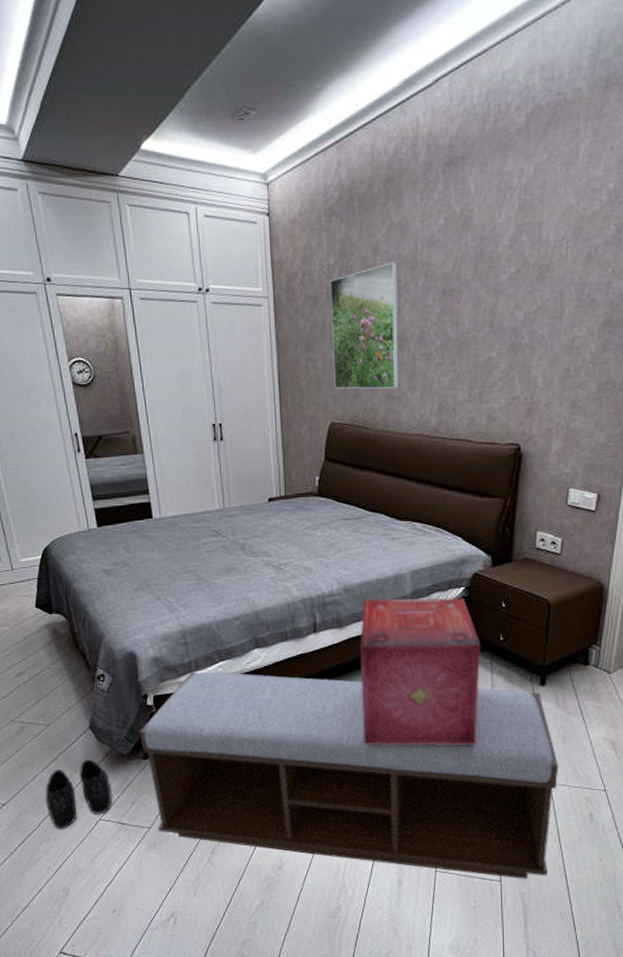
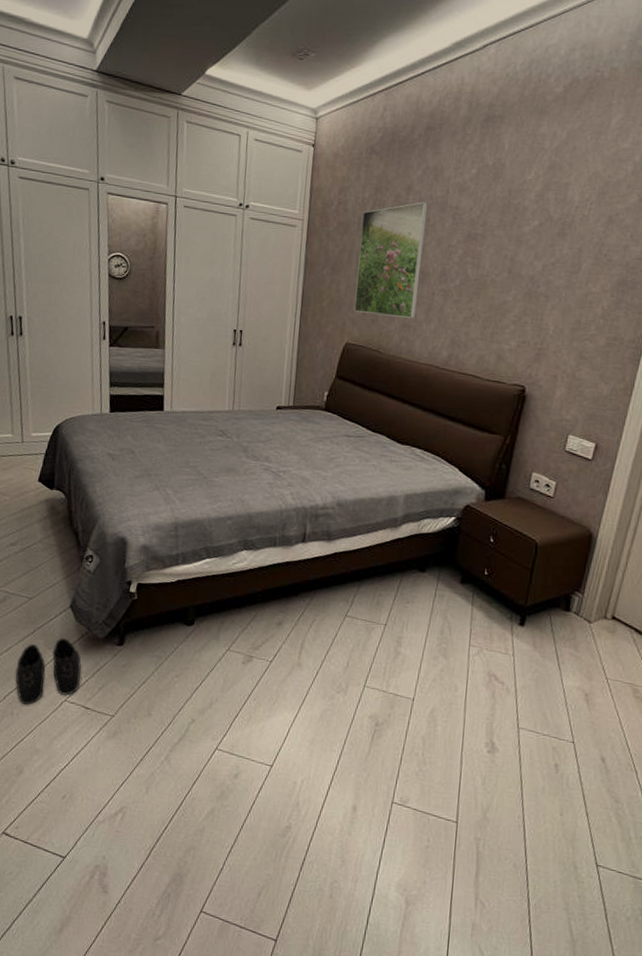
bench: present [139,671,559,879] -> none [117,565,530,824]
decorative box: present [359,597,481,746] -> none [337,516,465,678]

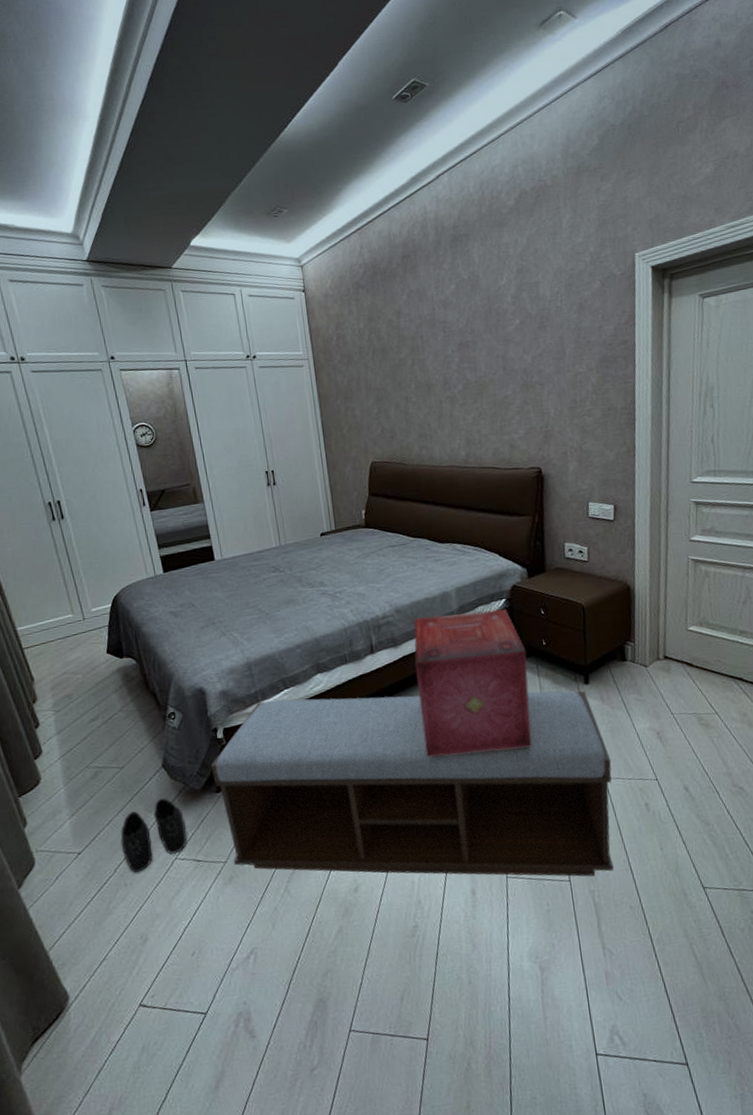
bench: none [117,565,530,824] -> present [210,690,614,877]
decorative box: none [337,516,465,678] -> present [413,609,532,758]
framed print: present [354,202,428,319] -> none [361,322,429,433]

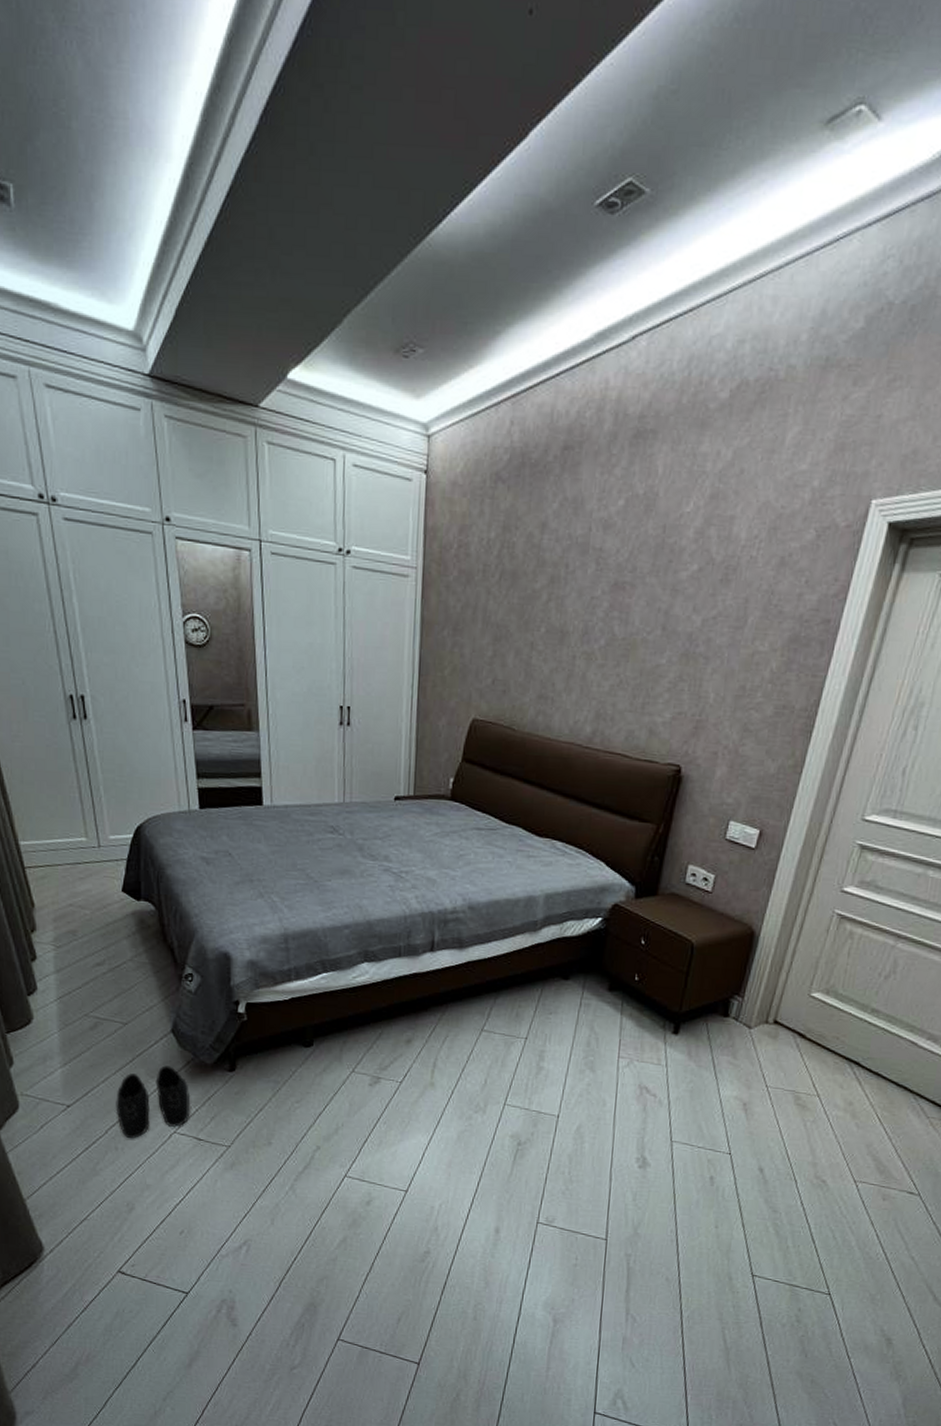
bench: present [210,690,614,877] -> none [226,981,684,1240]
decorative box: present [413,609,532,758] -> none [474,920,613,1092]

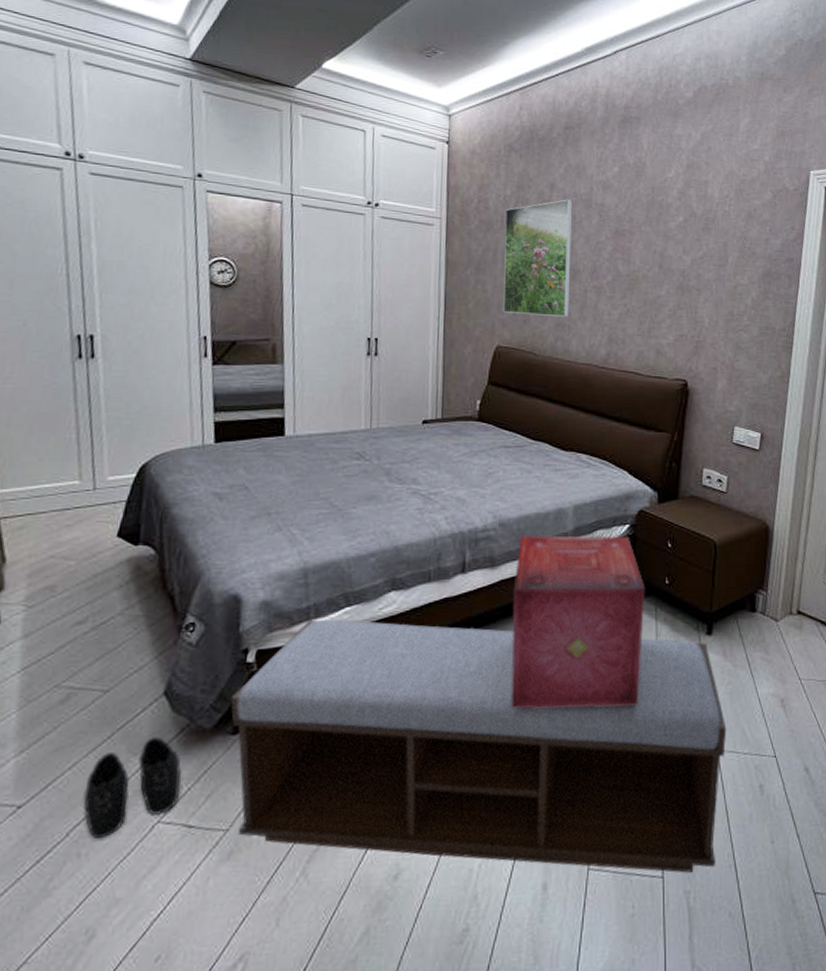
bench: none [226,981,684,1240] -> present [230,619,727,873]
decorative box: none [474,920,613,1092] -> present [511,535,645,710]
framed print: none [481,543,567,689] -> present [503,199,573,318]

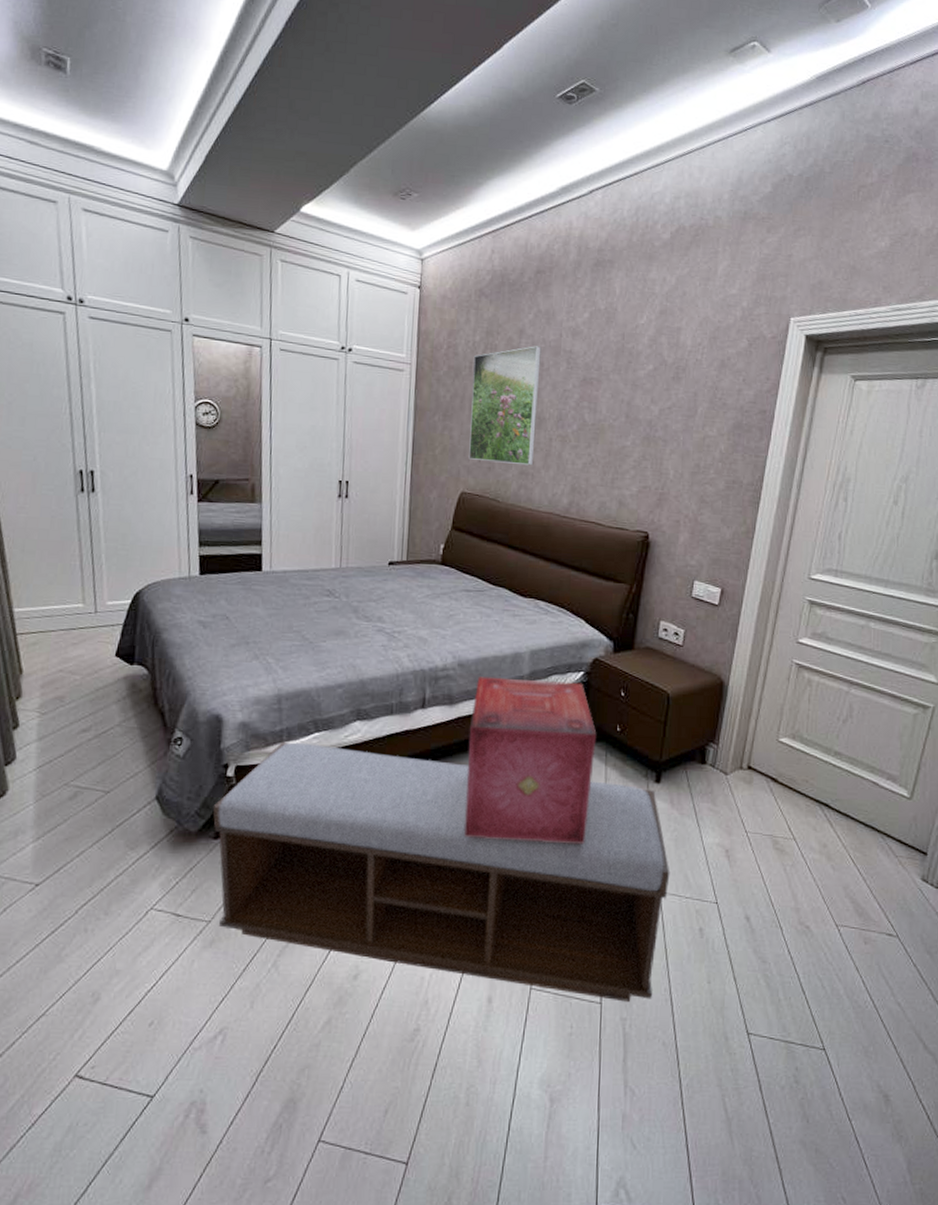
boots: present [83,737,182,840] -> none [89,835,172,919]

